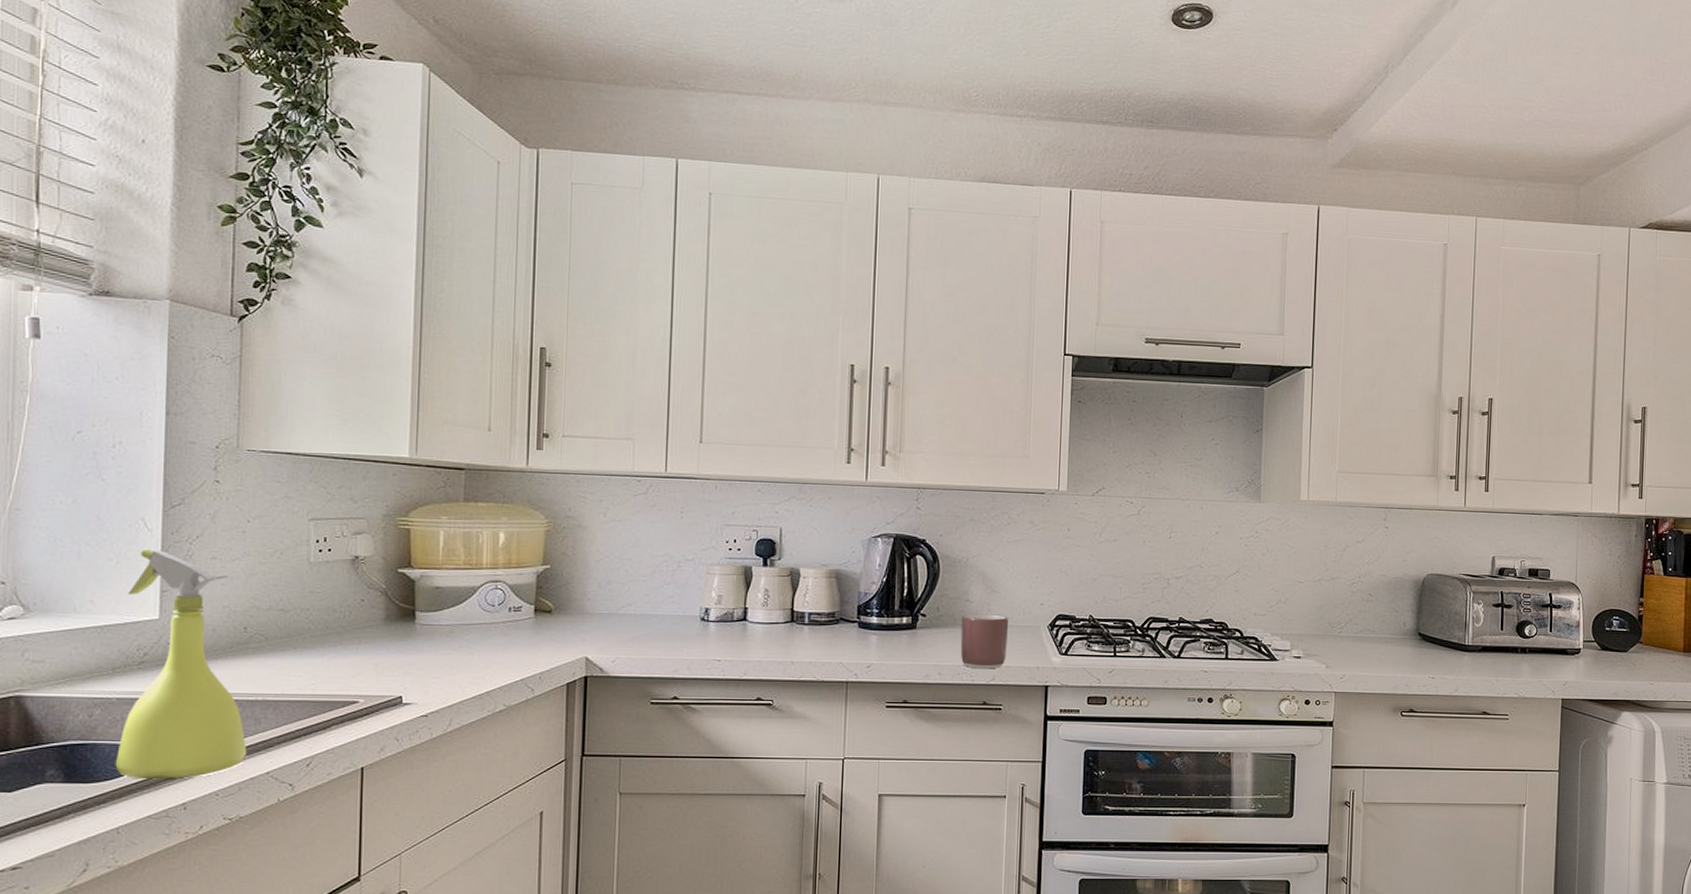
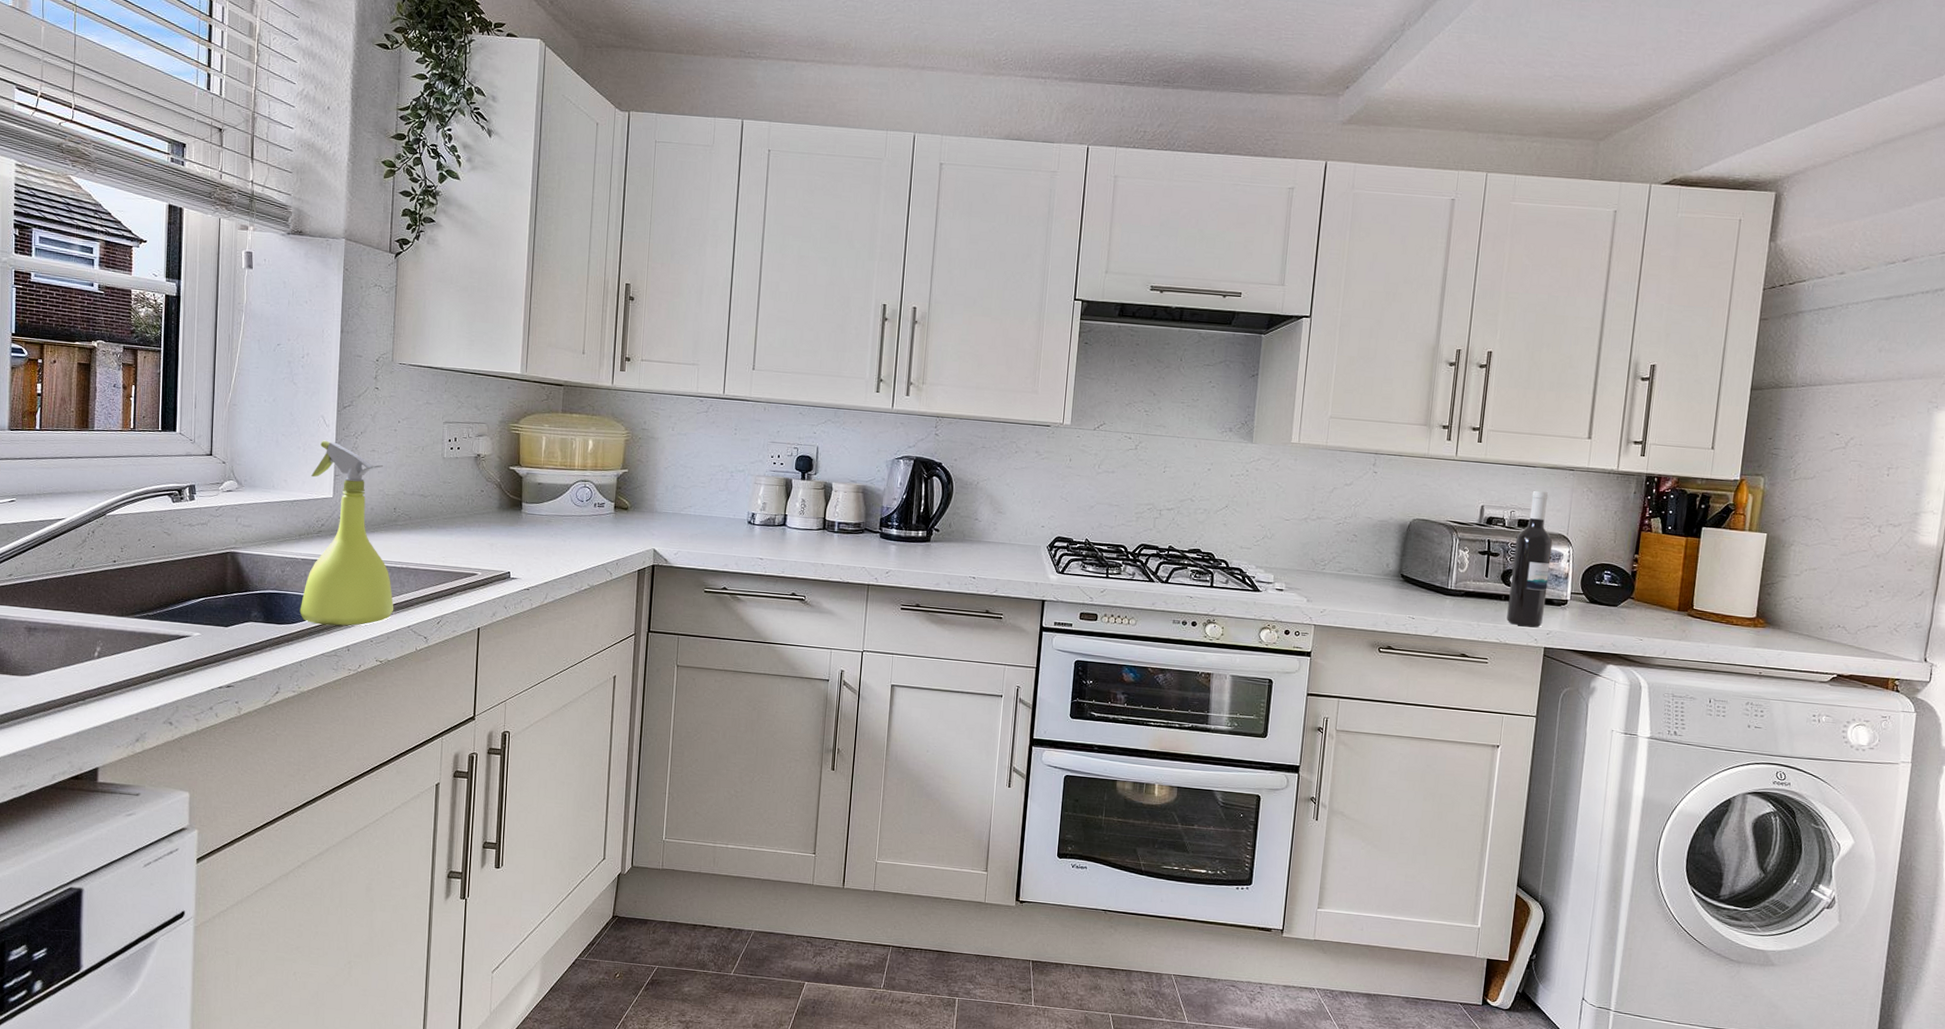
mug: present [960,613,1009,669] -> none [967,531,1013,582]
wine bottle: none [1524,538,1563,679] -> present [1506,490,1553,628]

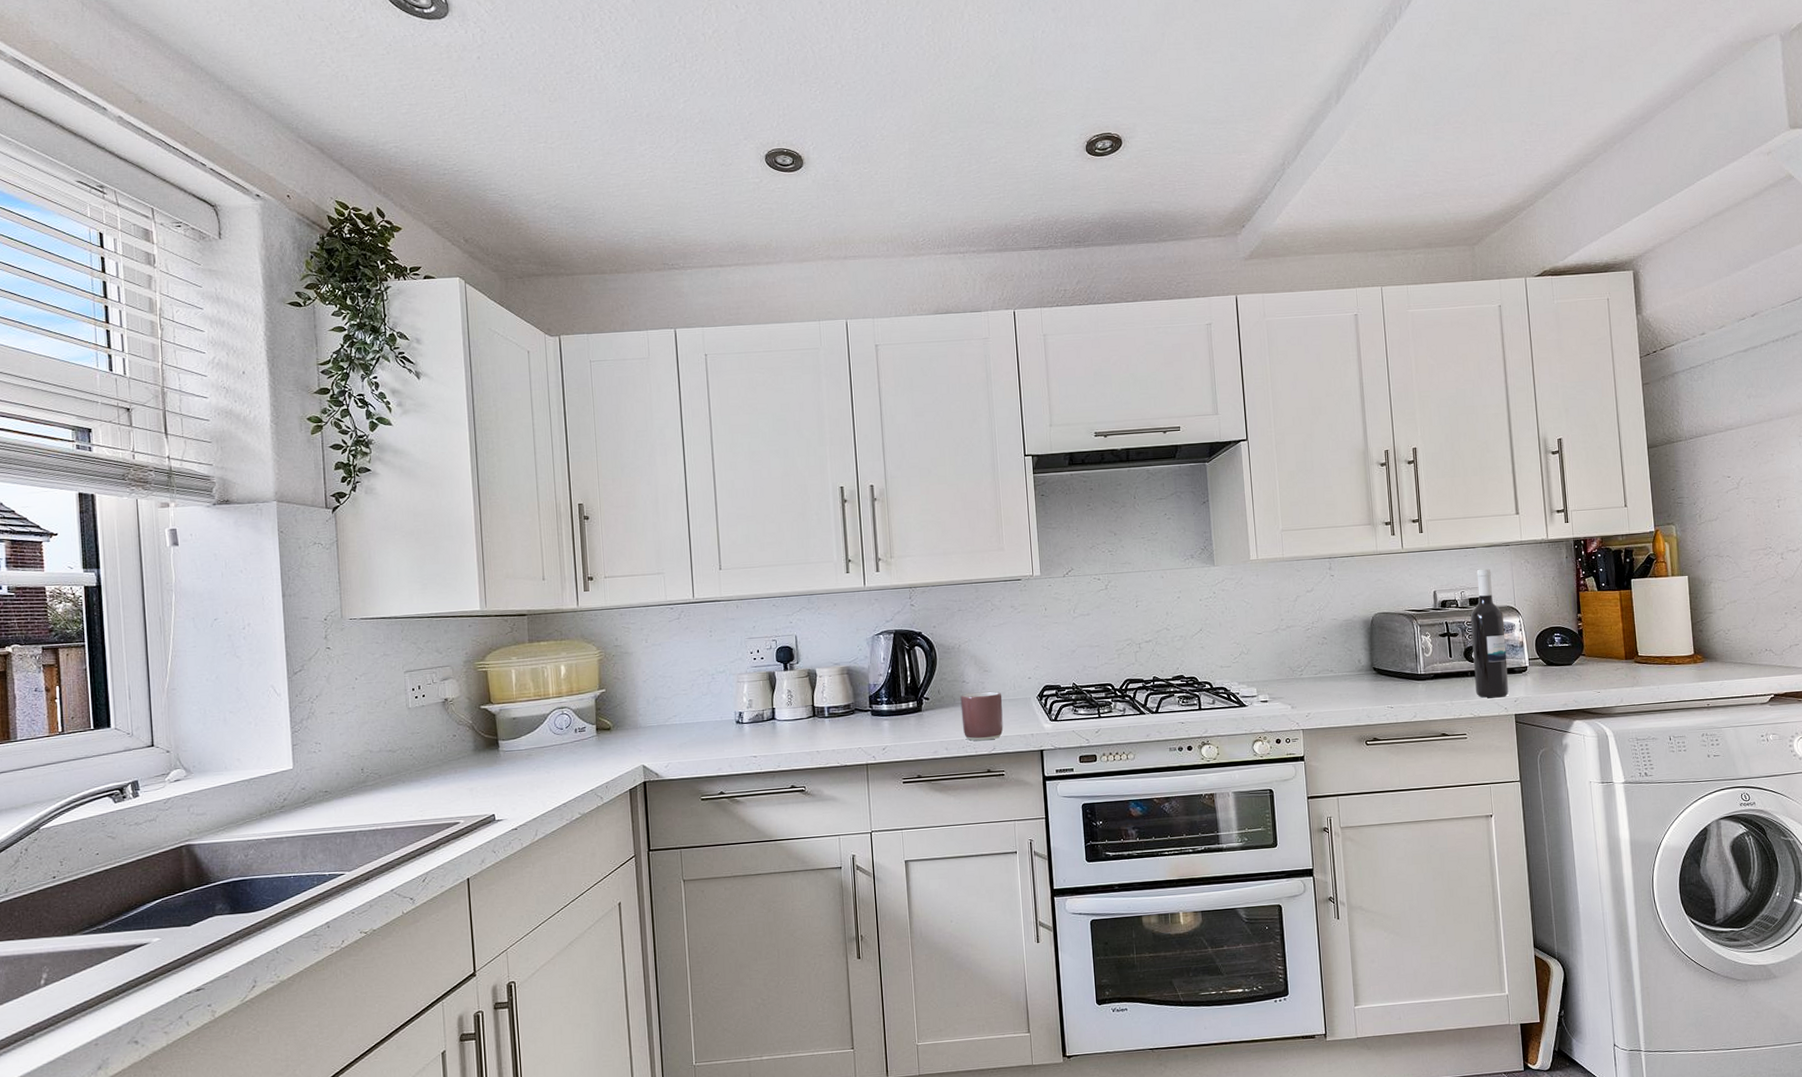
spray bottle: present [299,440,394,626] -> none [267,710,374,906]
mug: none [967,531,1013,582] -> present [960,691,1004,741]

